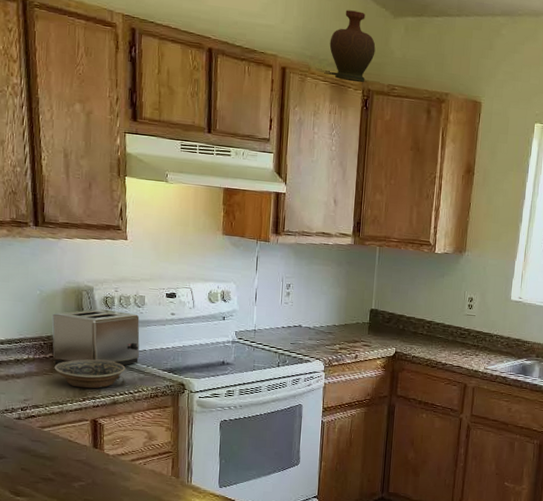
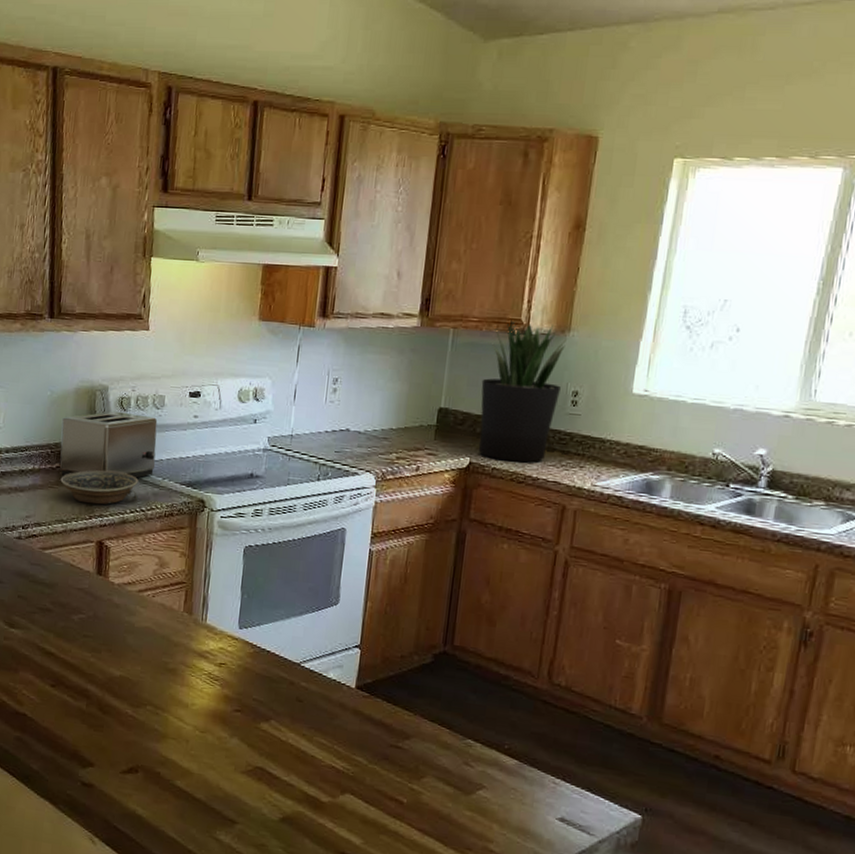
decorative vase: present [329,10,376,83] -> none [400,38,459,126]
planter: none [401,242,464,352] -> present [478,321,568,463]

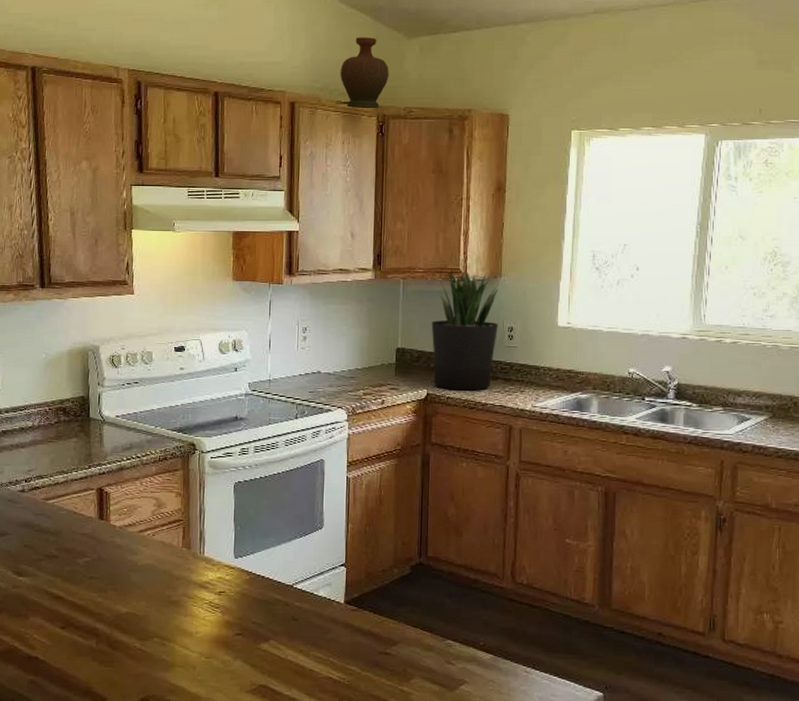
toaster: present [59,411,158,478] -> none [57,368,148,431]
bowl: present [60,470,139,505] -> none [59,422,133,455]
decorative vase: none [400,38,459,126] -> present [340,37,389,109]

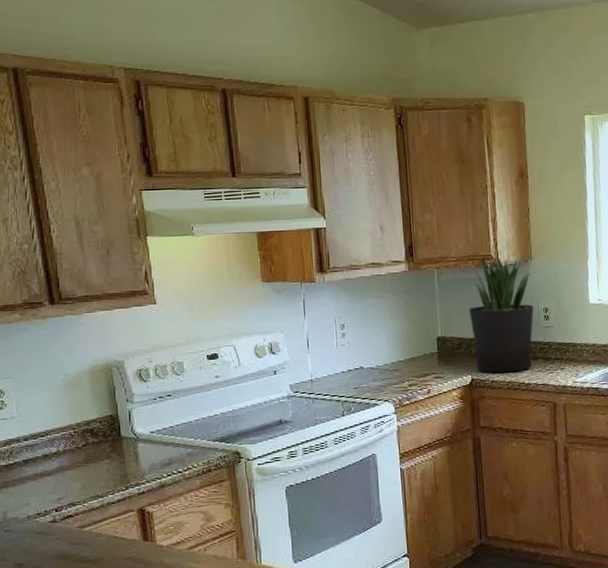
decorative vase: present [340,37,389,109] -> none [352,29,403,102]

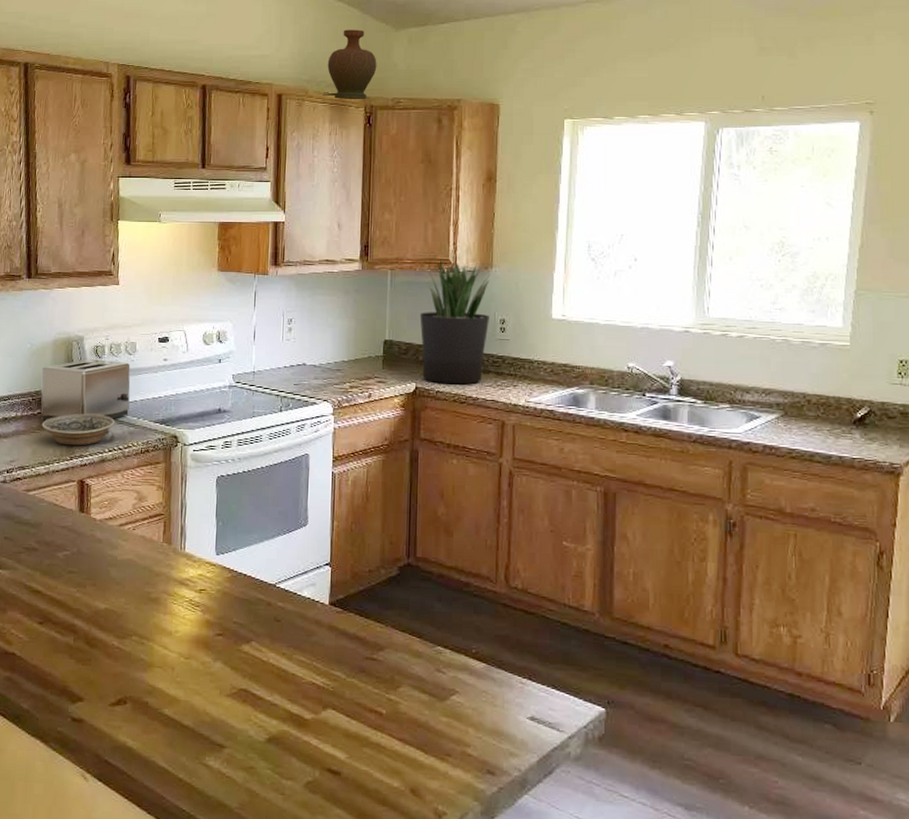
toaster: none [80,383,185,453] -> present [40,359,131,421]
bowl: none [88,439,173,476] -> present [42,413,115,446]
decorative vase: none [352,29,403,102] -> present [327,29,377,100]

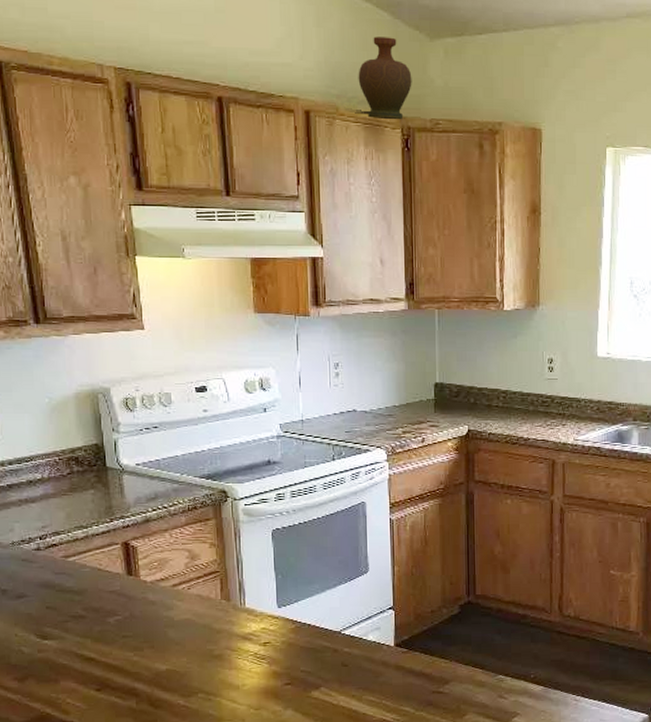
toaster: present [40,359,131,421] -> none [65,412,172,482]
bowl: present [42,413,115,446] -> none [73,471,158,507]
planter: present [420,261,491,385] -> none [469,299,538,426]

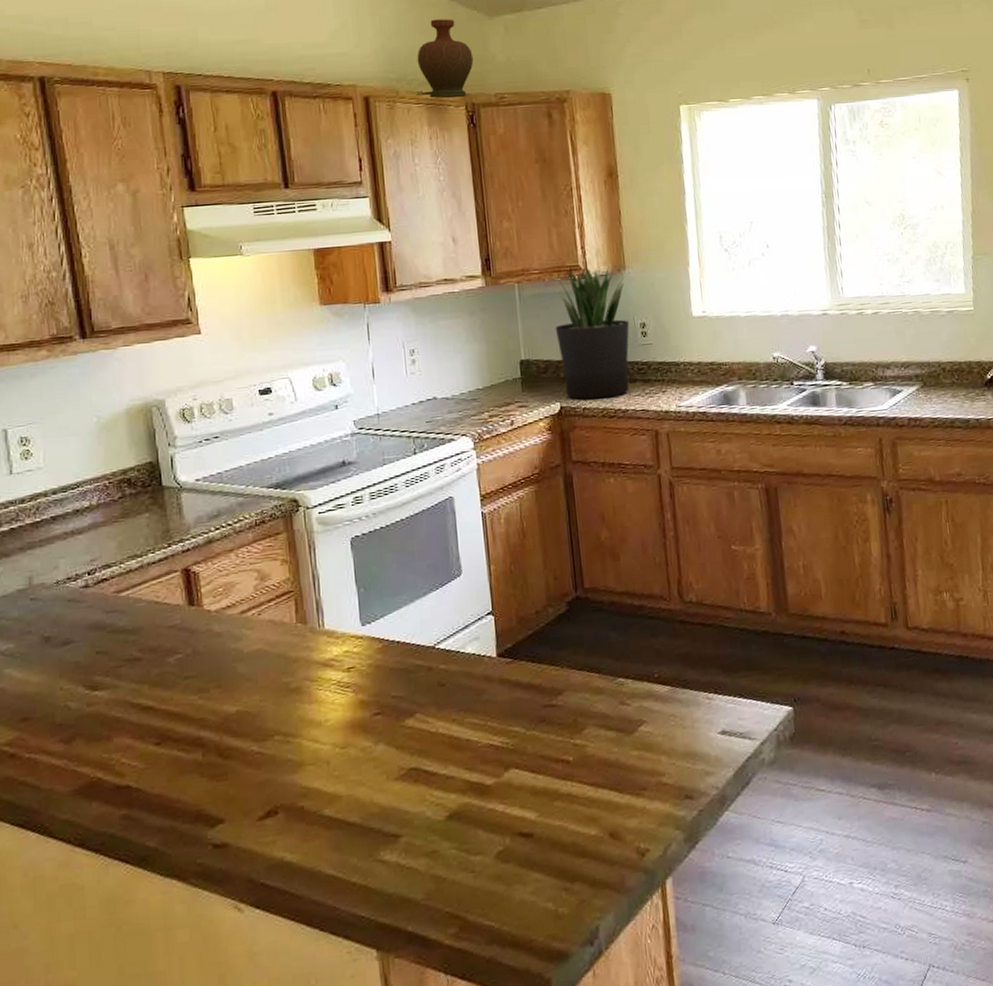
planter: none [469,299,538,426] -> present [555,265,629,400]

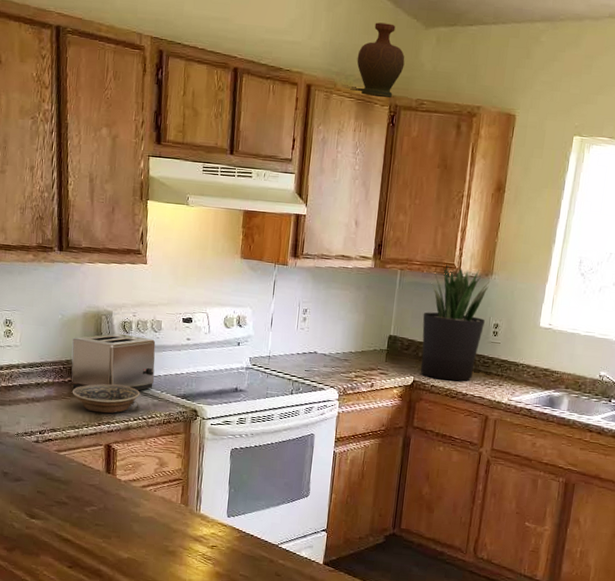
toaster: none [115,423,235,507] -> present [71,333,156,391]
bowl: none [125,488,221,531] -> present [72,383,140,414]

